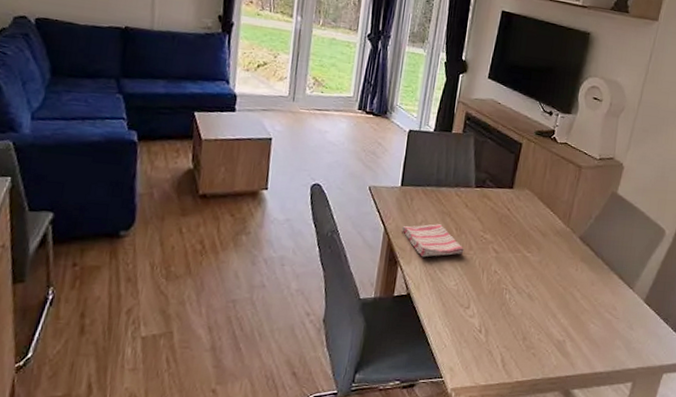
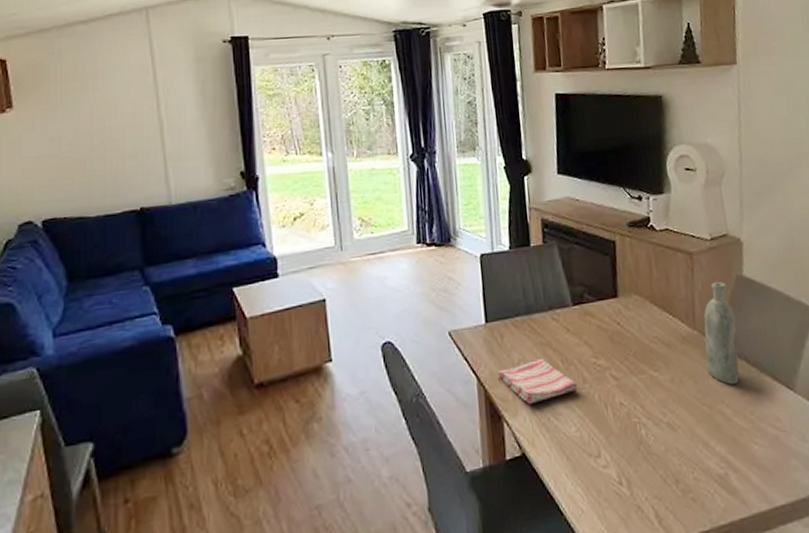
bottle: none [570,194,603,276] -> present [704,282,739,385]

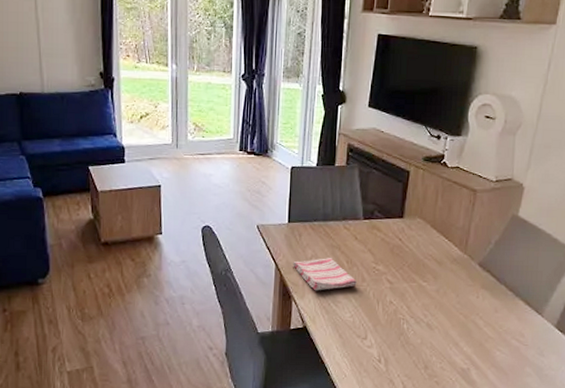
bottle: present [704,282,739,385] -> none [470,218,504,303]

